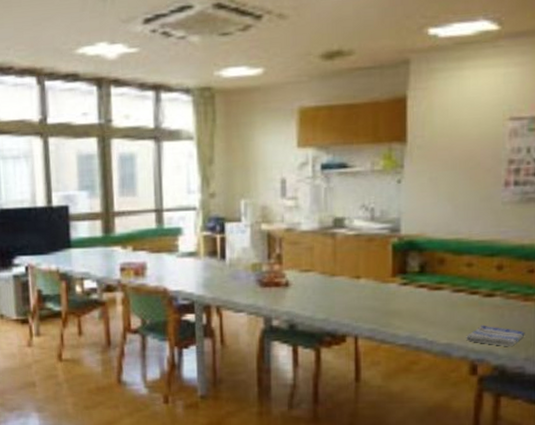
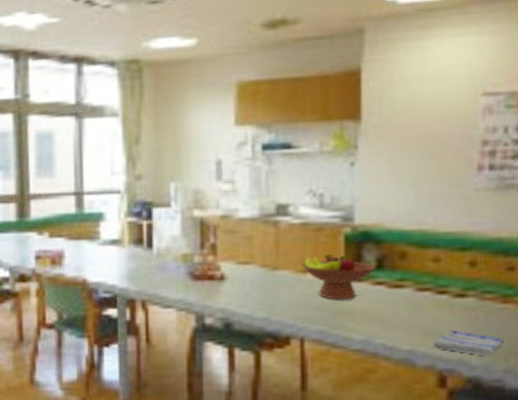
fruit bowl: none [355,261,419,302] -> present [301,253,376,300]

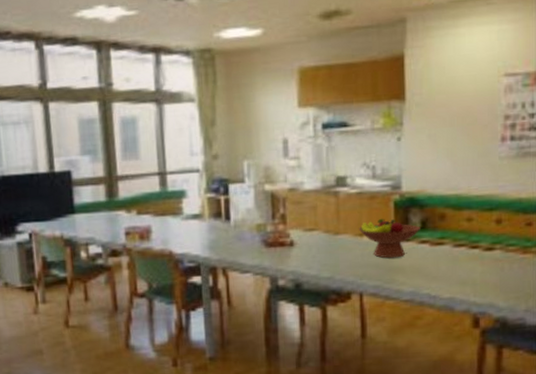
dish towel: present [431,329,505,357] -> none [467,278,525,299]

